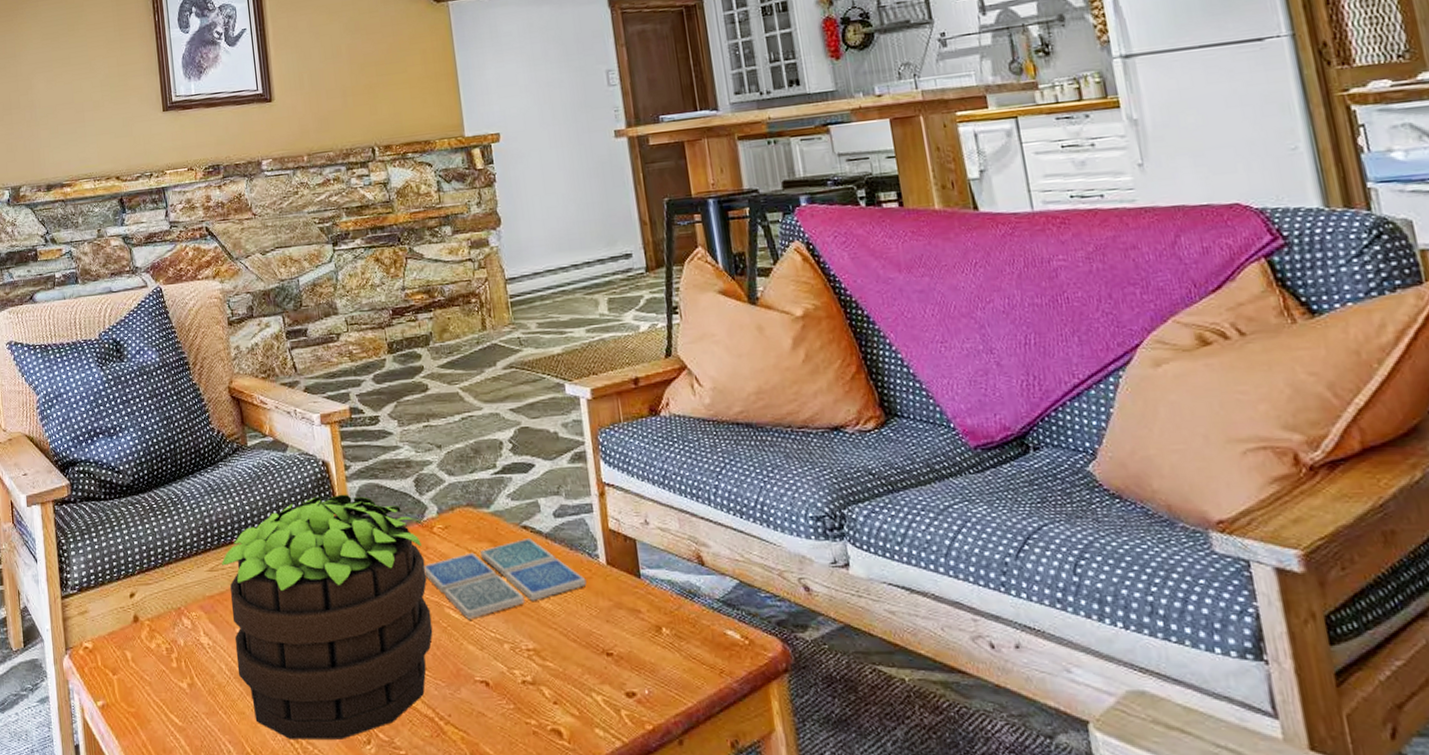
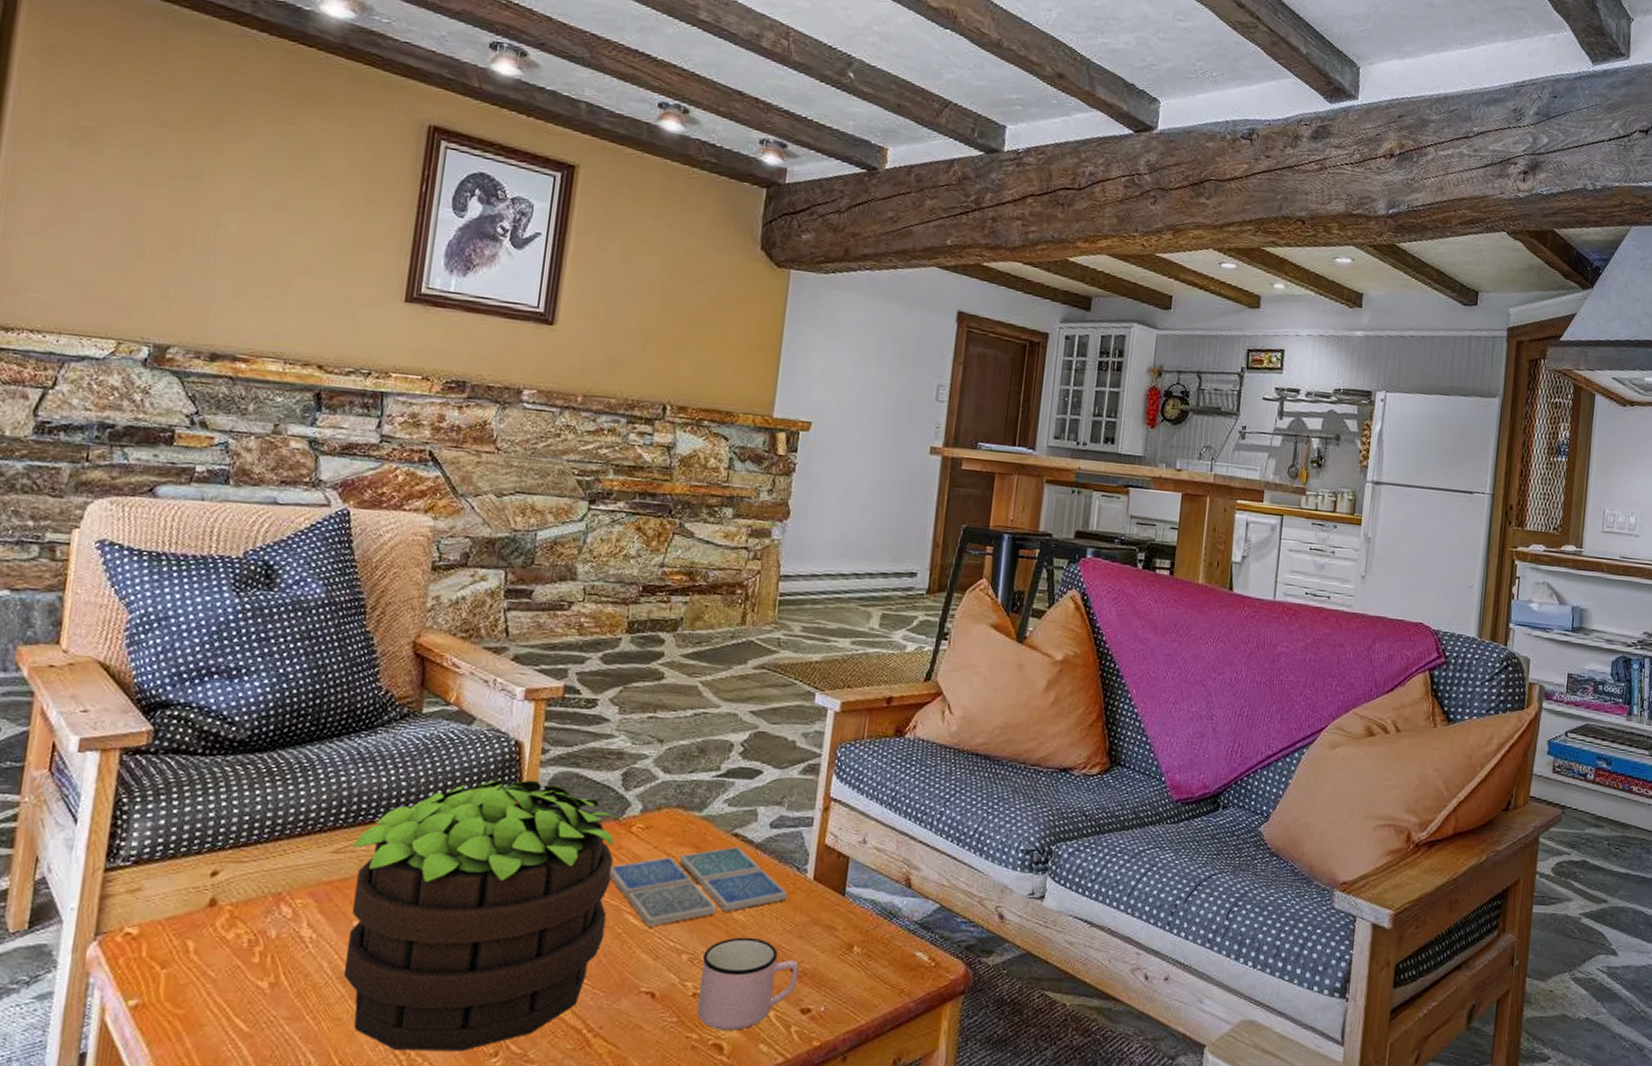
mug: none [523,624,616,715] -> present [697,937,799,1030]

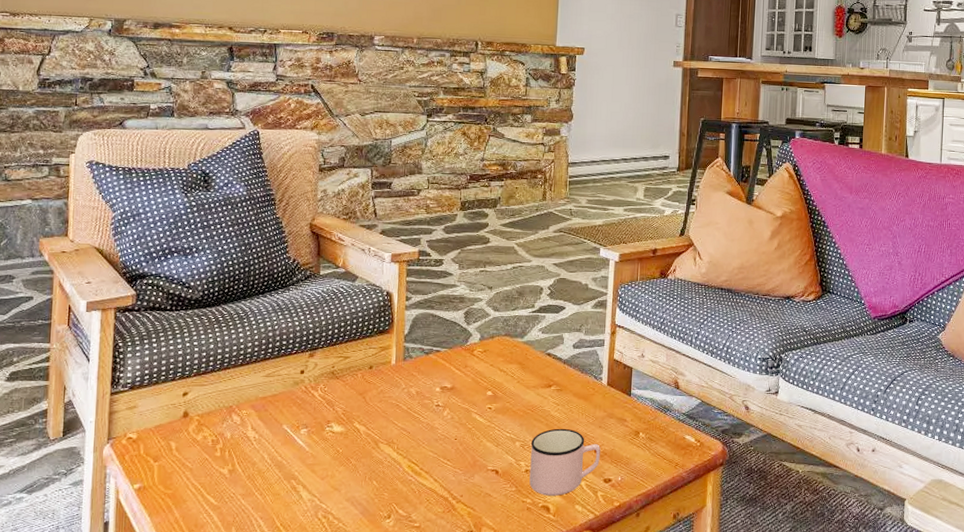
potted plant: present [343,779,621,1051] -> none [279,320,466,515]
drink coaster: present [609,847,788,927] -> none [460,363,589,423]

